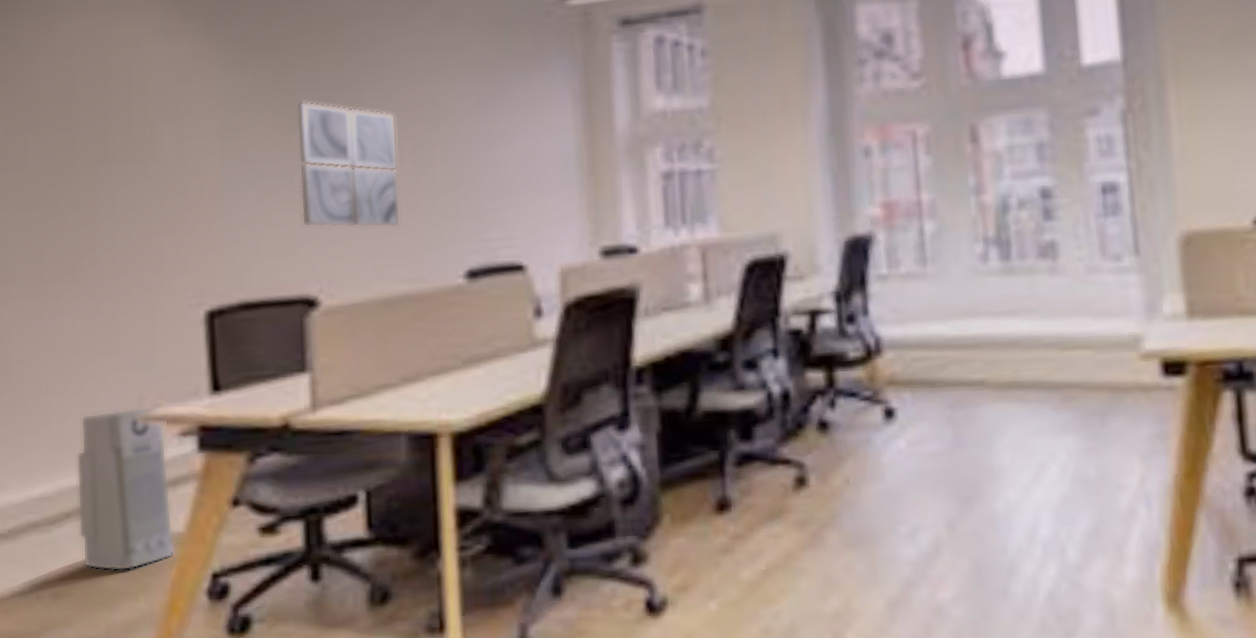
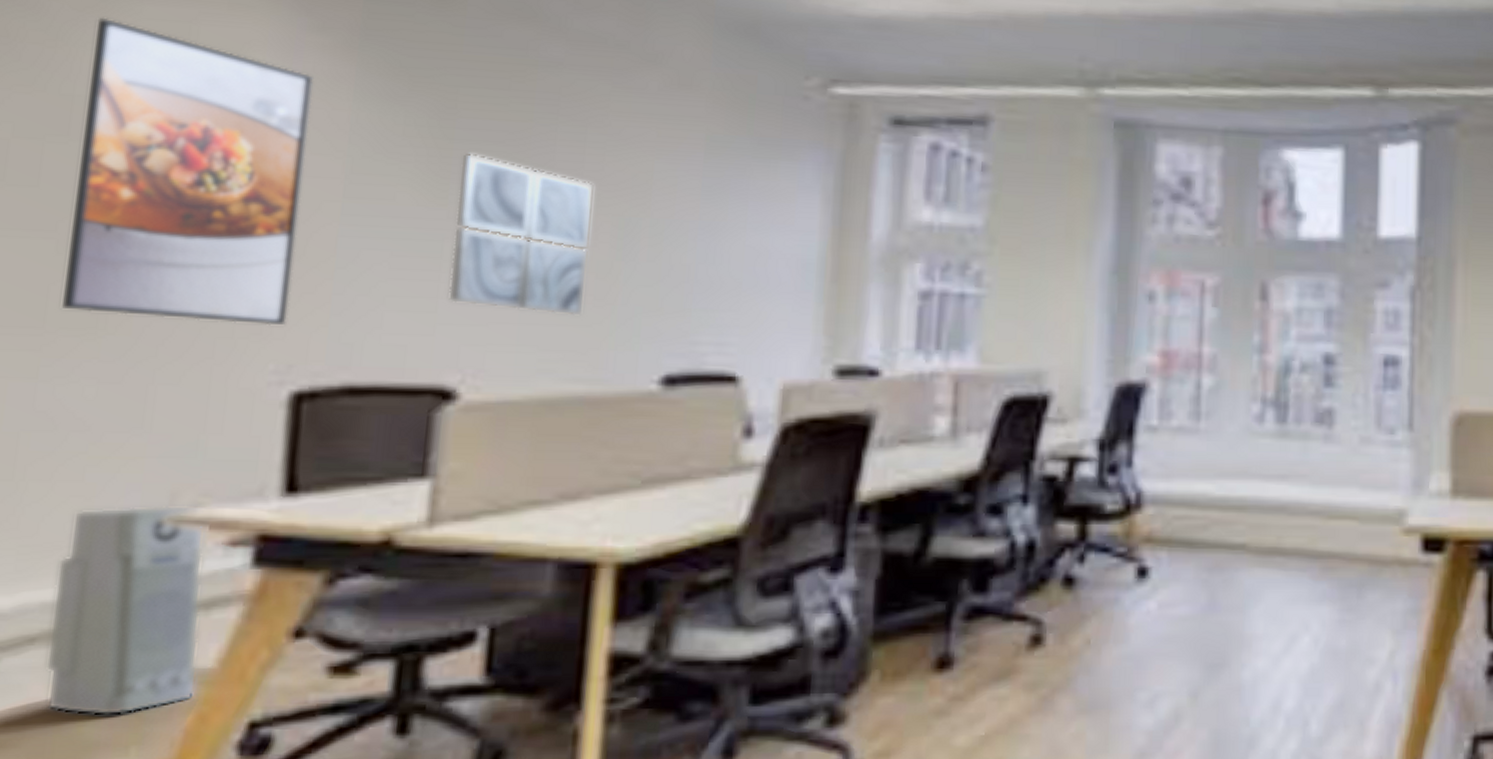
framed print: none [46,33,196,263] -> present [62,17,313,326]

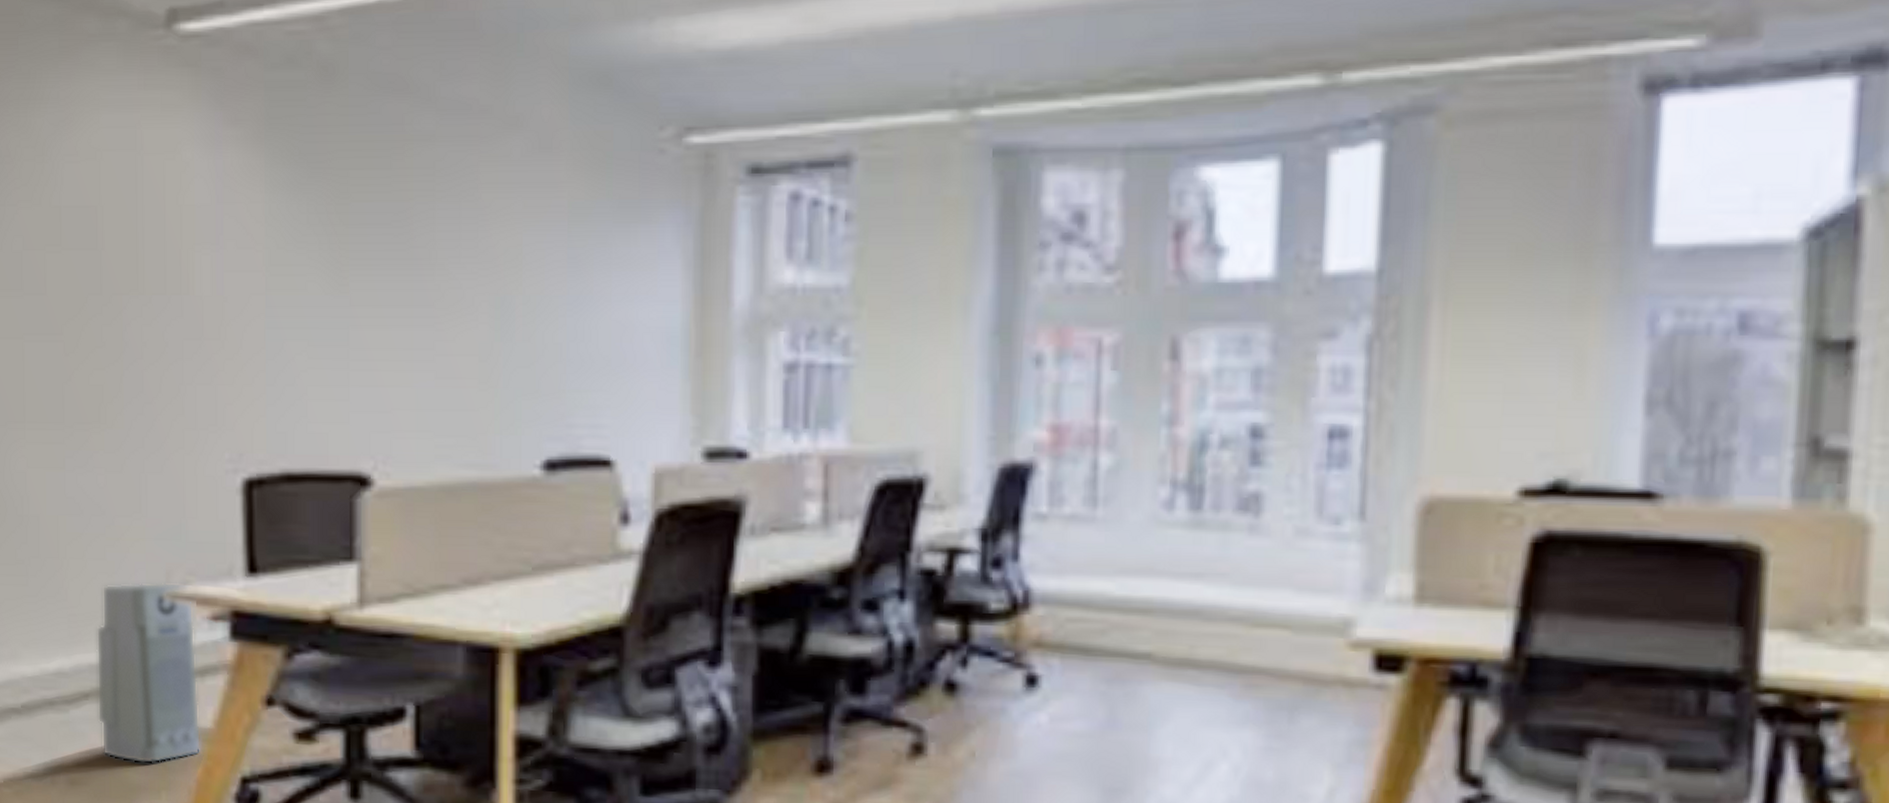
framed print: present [62,17,313,326] -> none [70,129,234,417]
wall art: present [447,153,595,316] -> none [356,237,472,400]

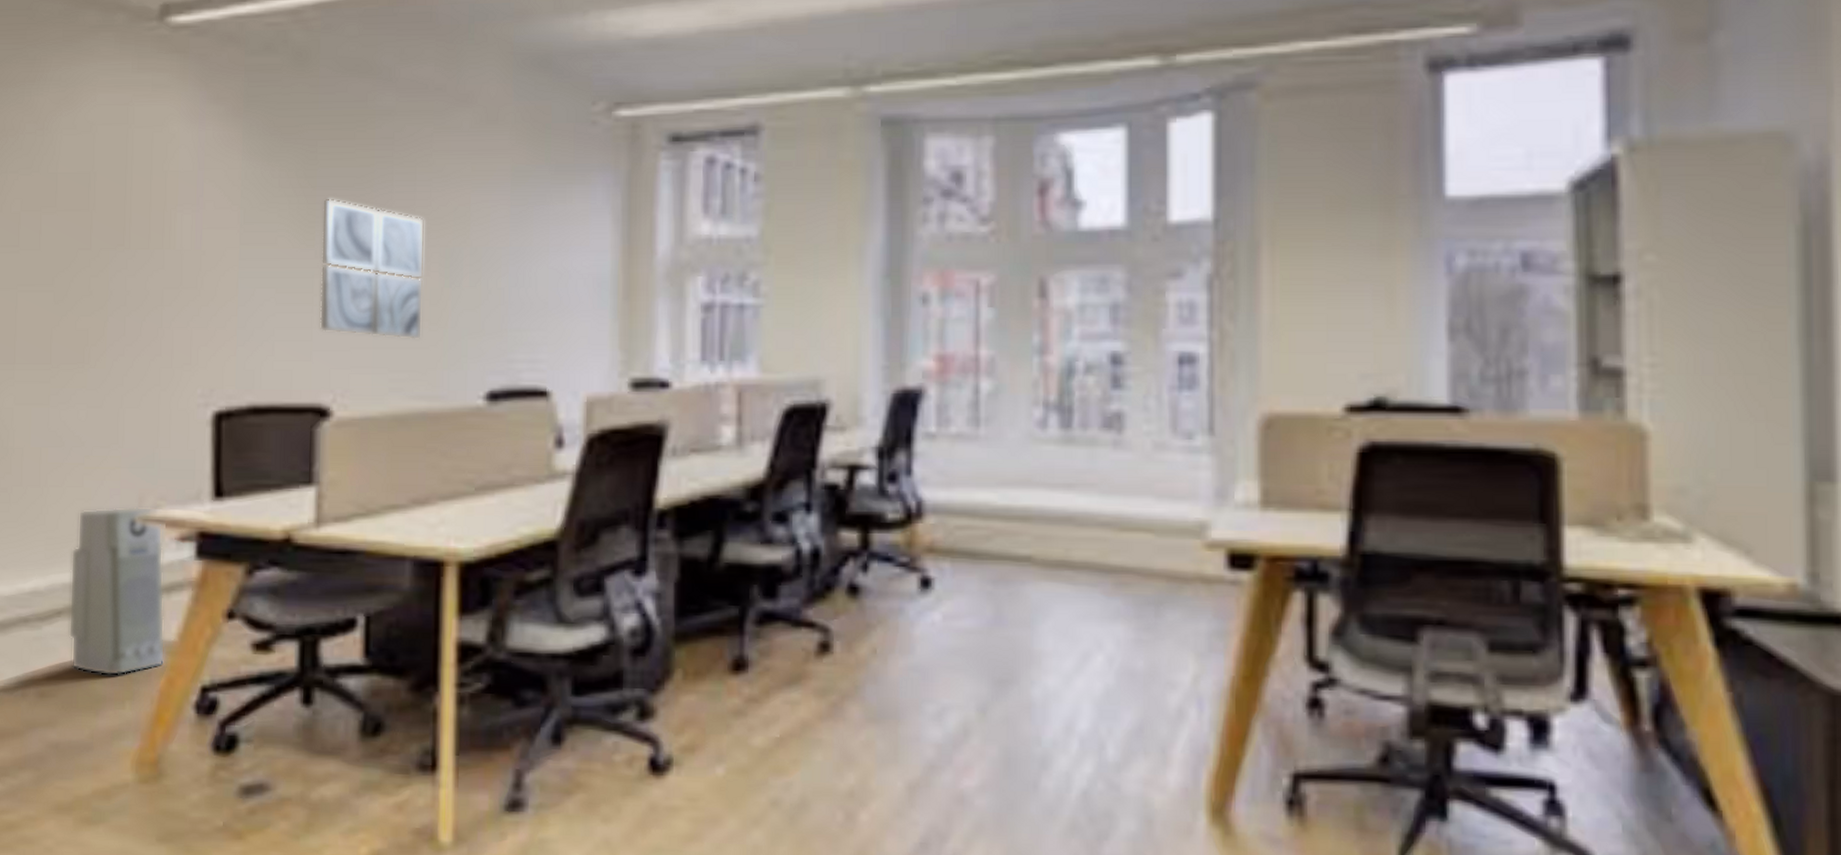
wall art: none [356,237,472,400] -> present [319,198,425,339]

